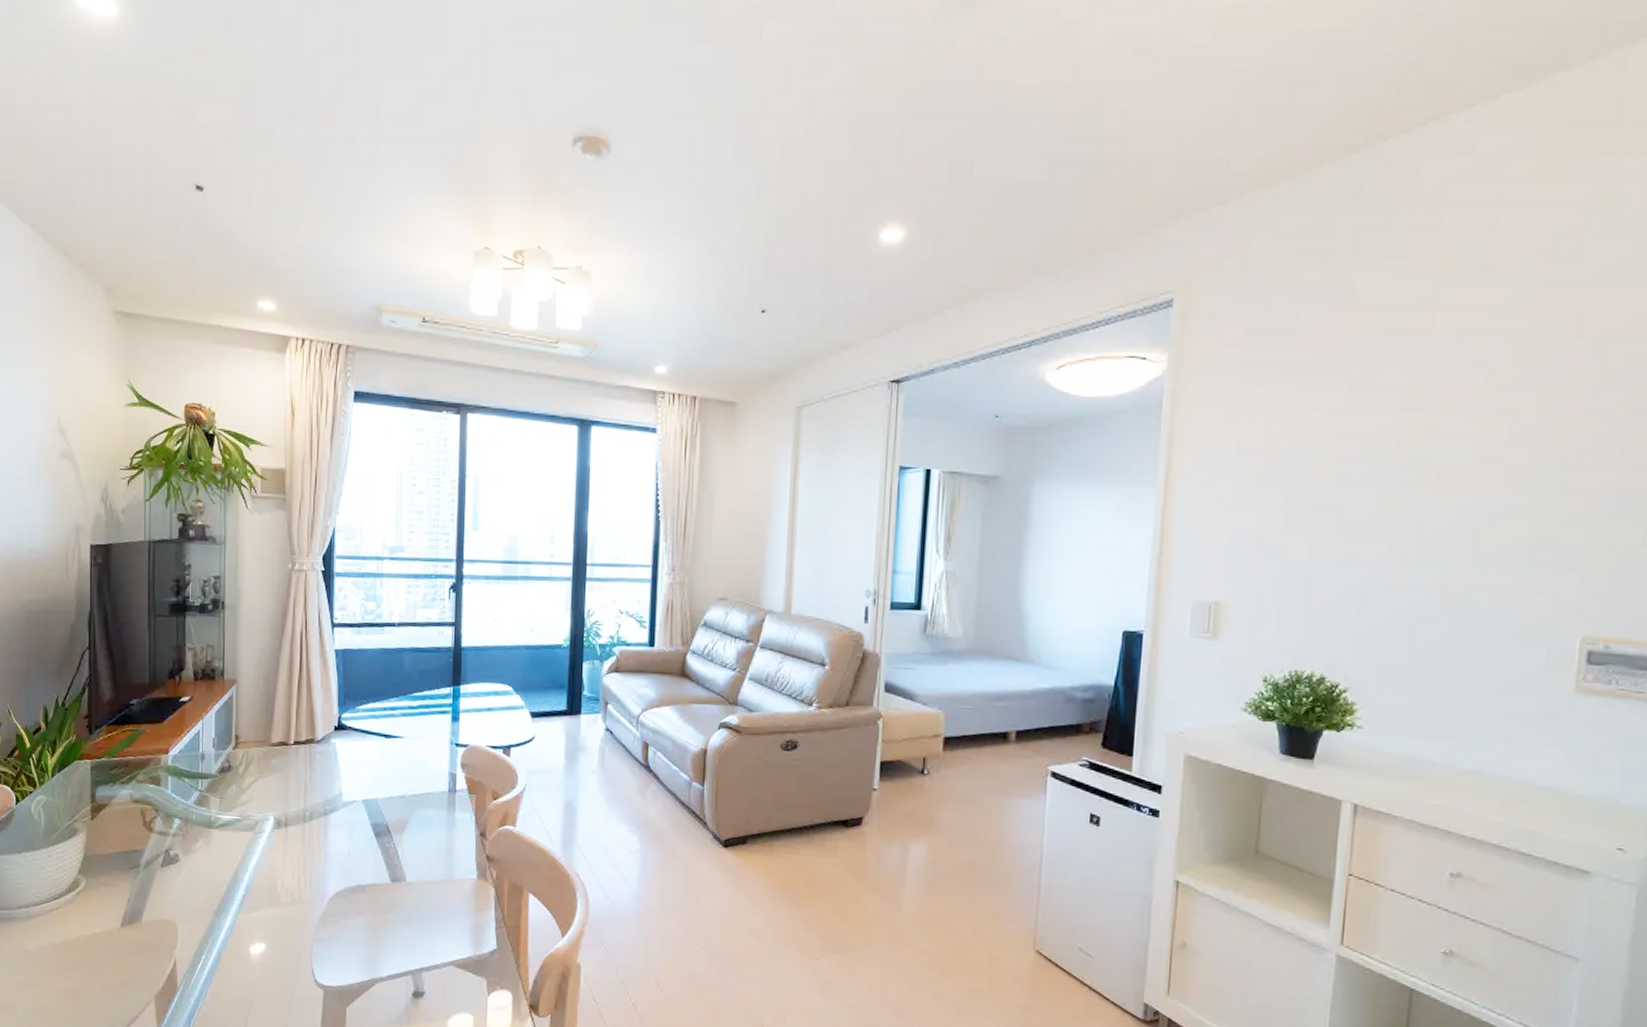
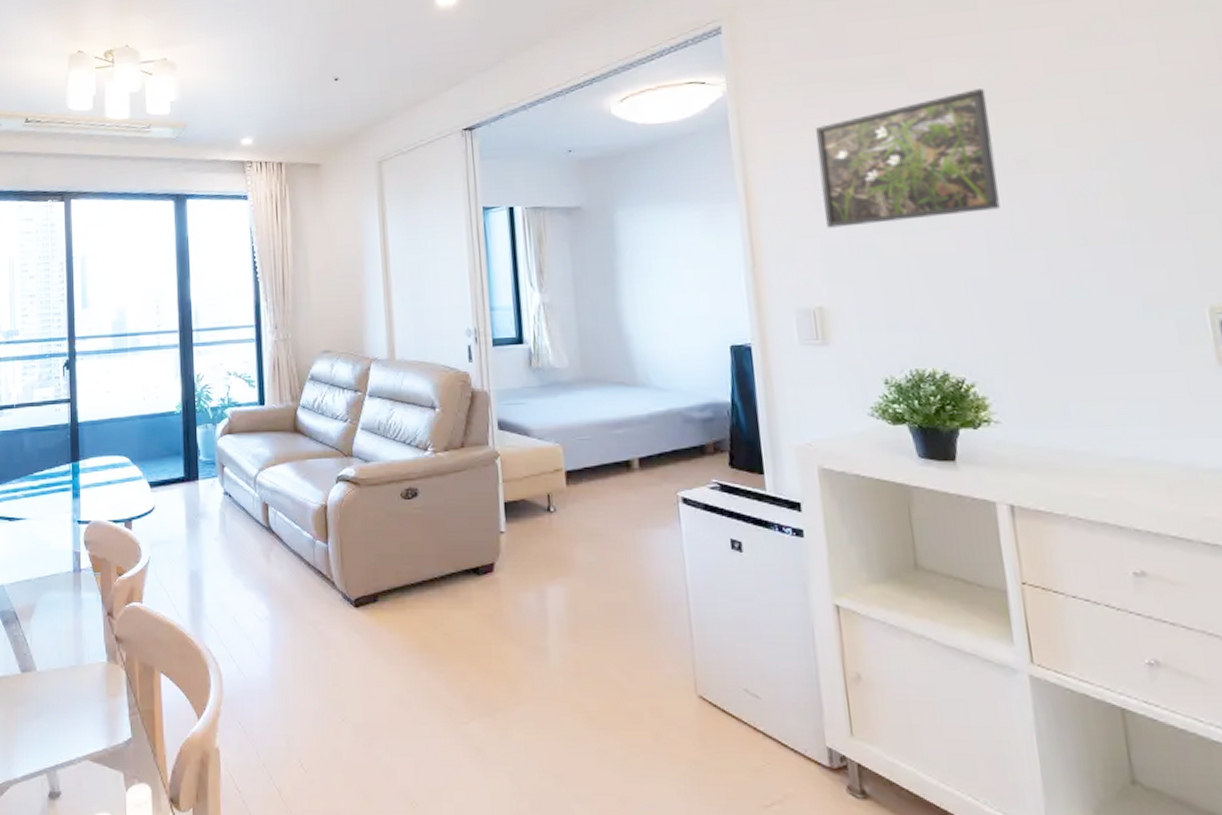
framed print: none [1239,395,1423,524] -> present [816,88,1000,228]

